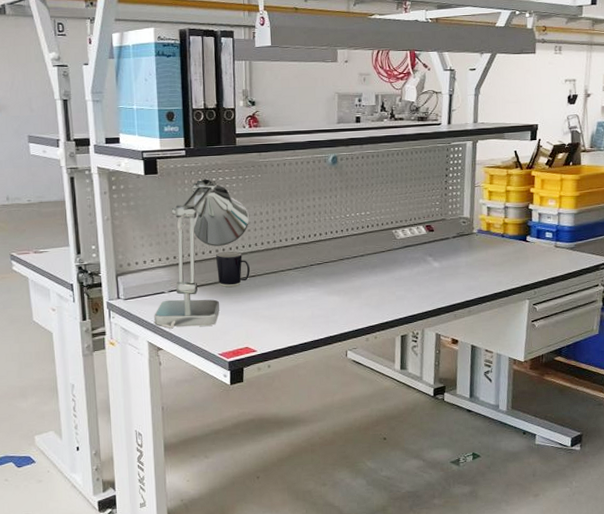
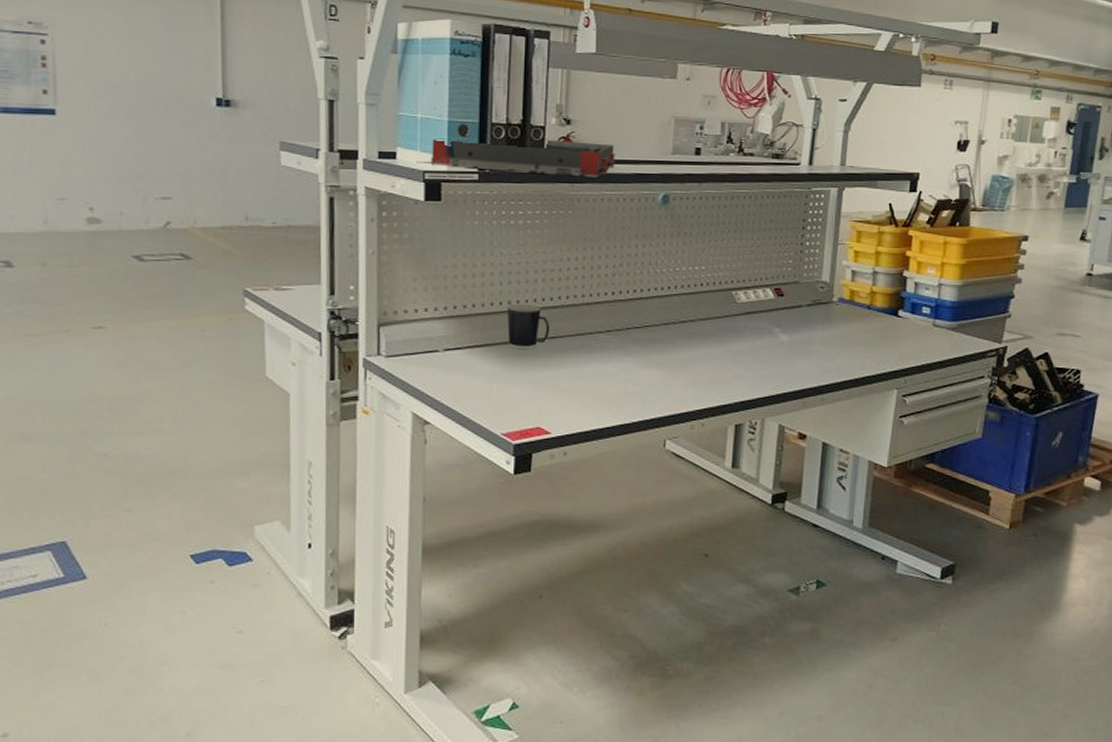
tool organizer: none [136,119,293,147] -> present [416,138,615,177]
desk lamp: present [153,179,249,329] -> none [421,211,553,398]

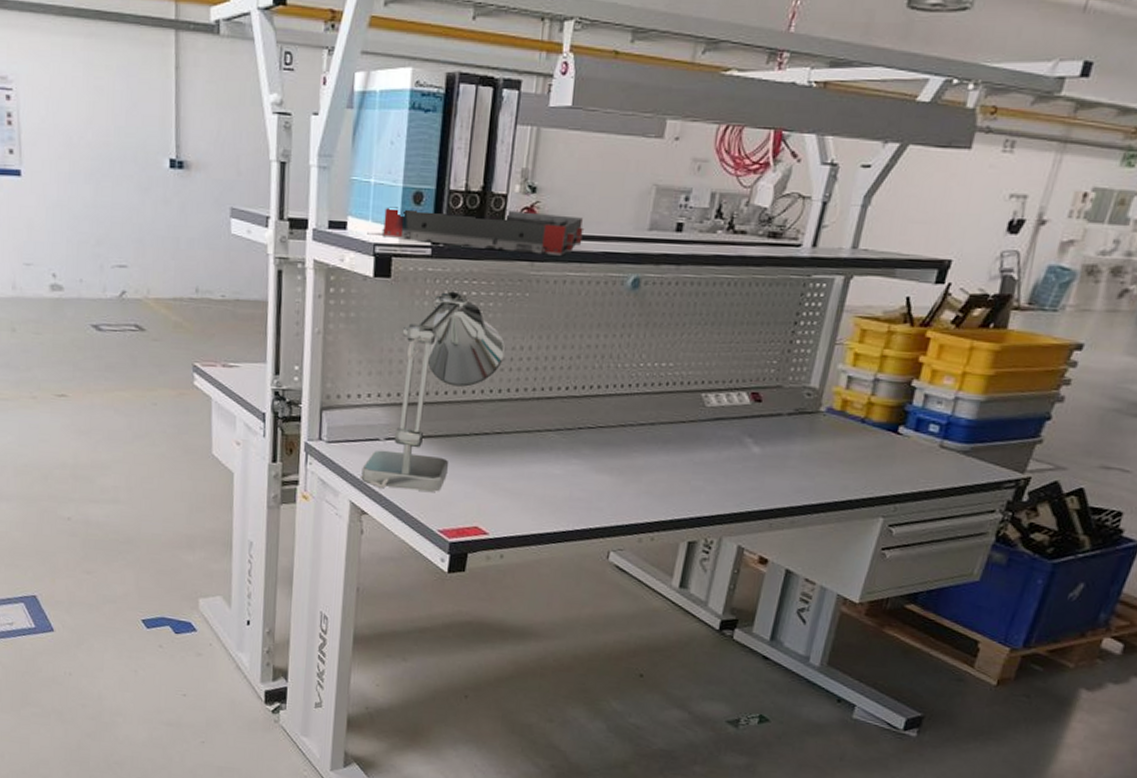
desk lamp: none [421,211,553,398] -> present [360,291,505,492]
mug: present [507,304,549,350] -> none [451,394,496,444]

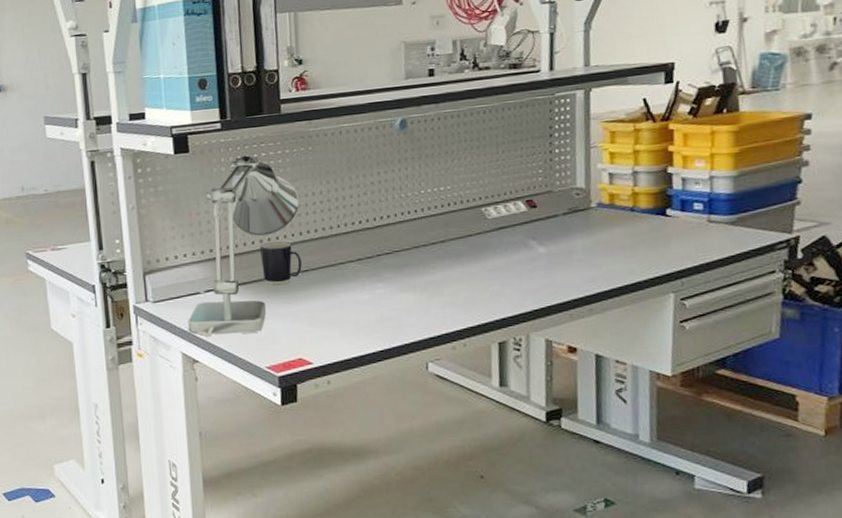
tool organizer: present [367,207,583,256] -> none [163,78,350,121]
mug: none [451,394,496,444] -> present [259,241,302,286]

